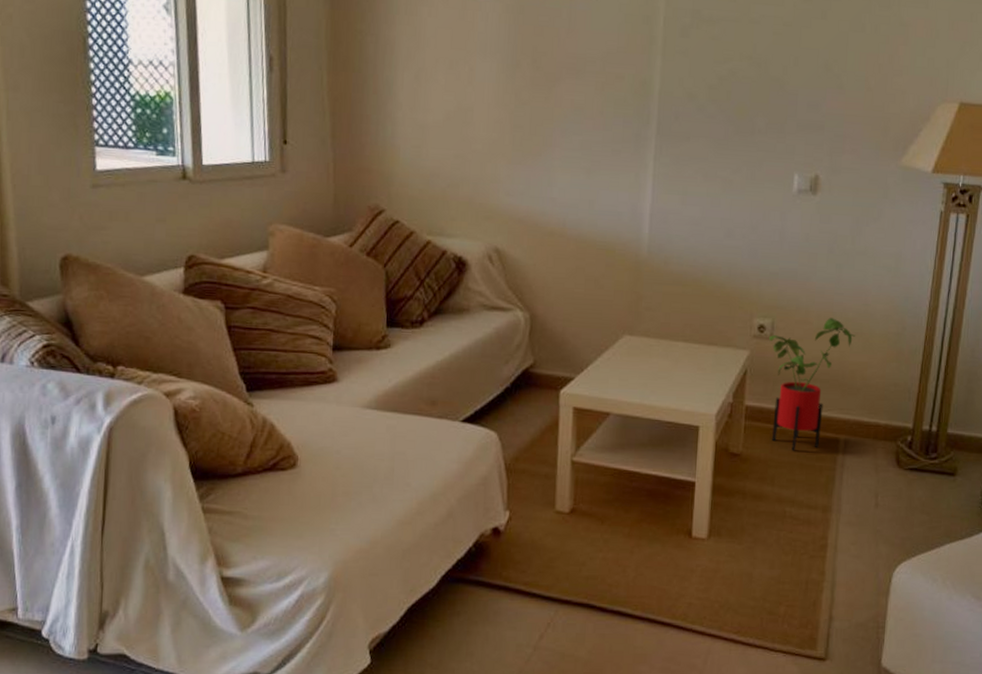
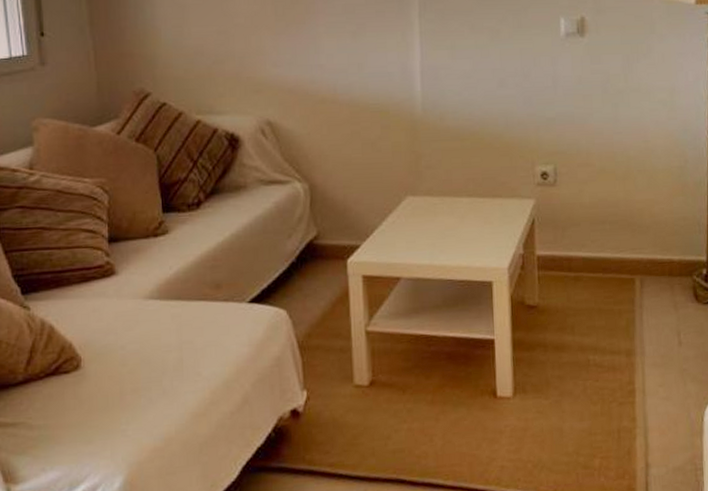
house plant: present [769,318,855,451] -> none [553,157,639,297]

